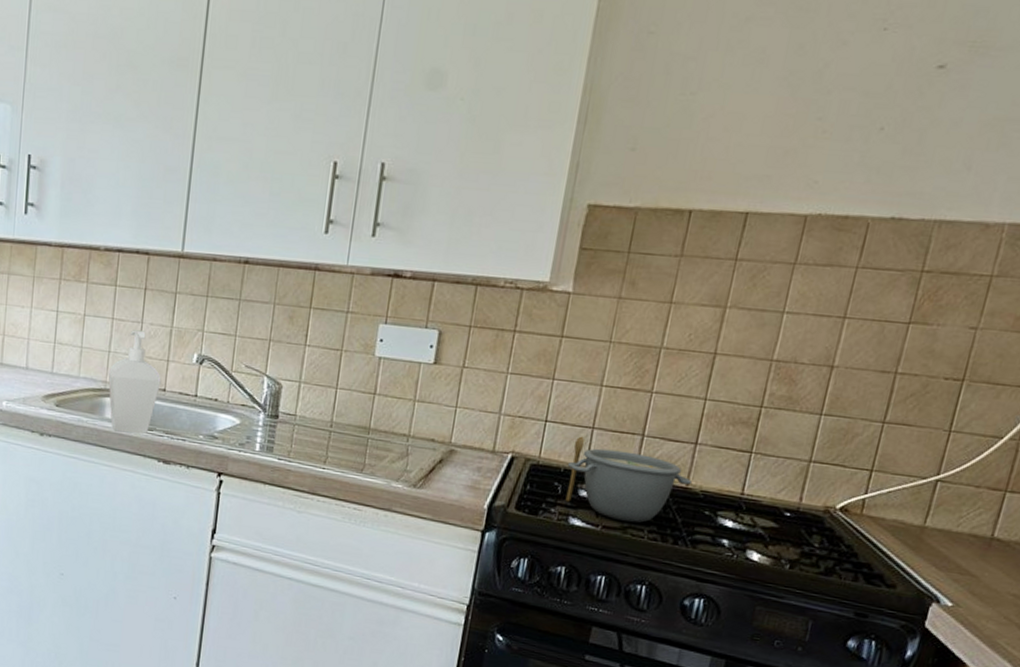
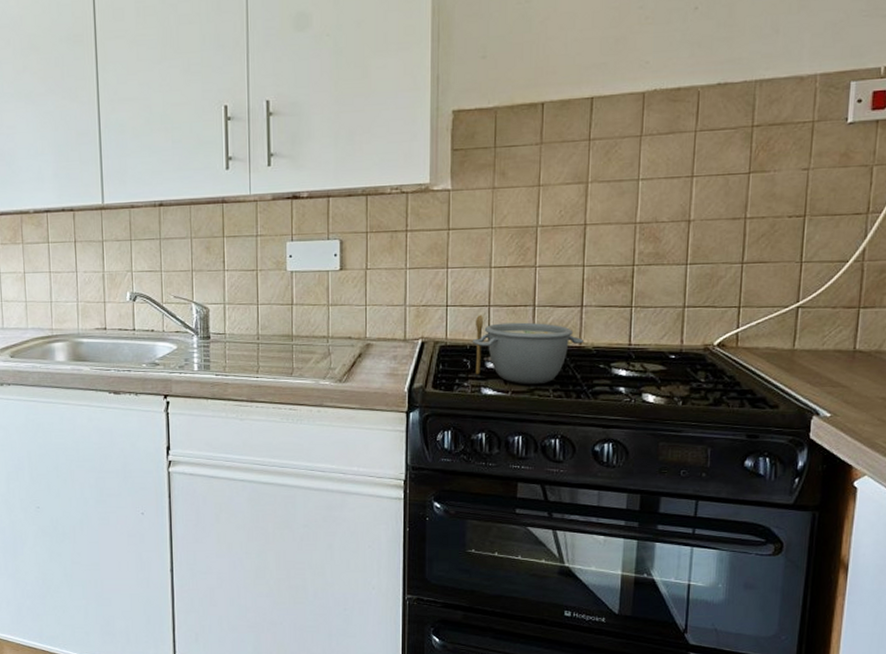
soap bottle: present [108,330,161,435] -> none [52,279,101,373]

